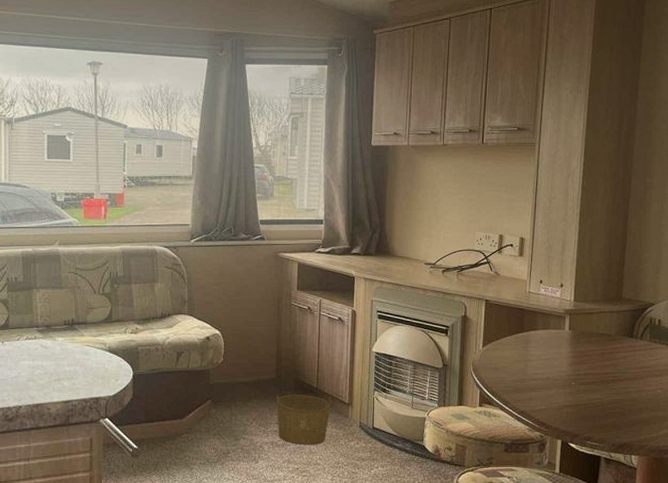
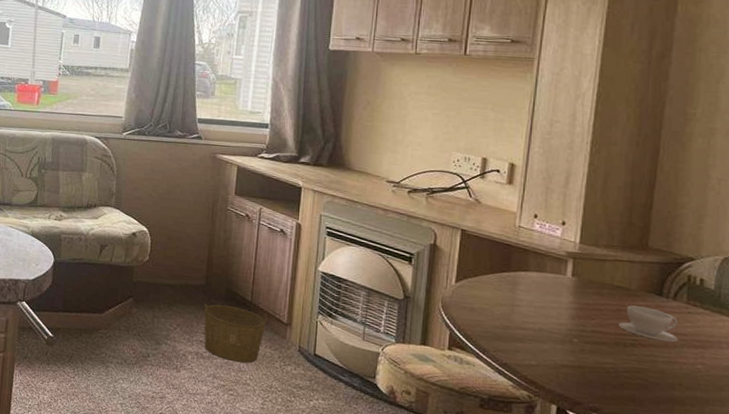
teacup: none [603,348,644,375] -> present [618,305,678,342]

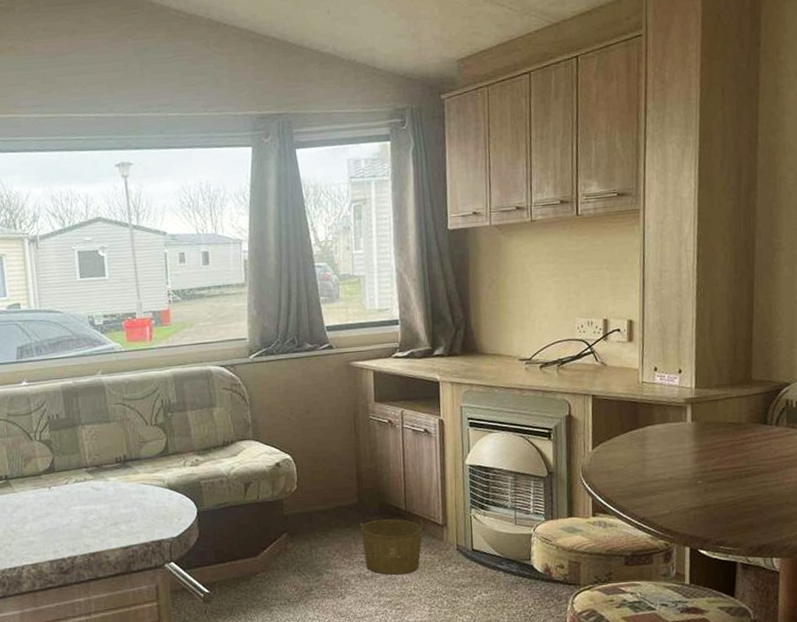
teacup: present [618,305,678,342] -> none [733,437,782,467]

